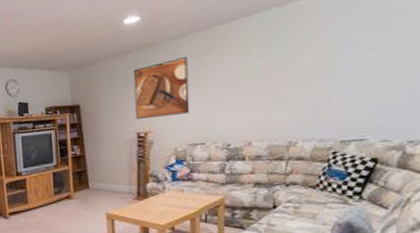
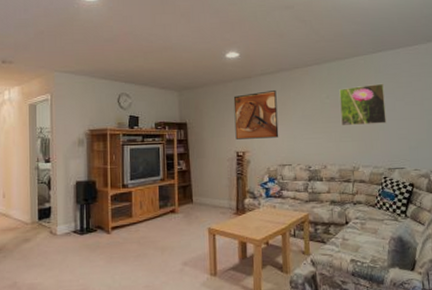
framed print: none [275,29,346,93] -> present [339,83,387,126]

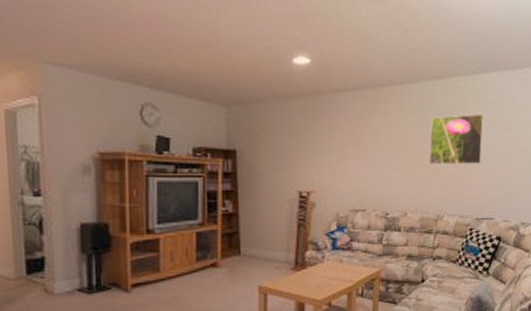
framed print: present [233,89,279,140] -> none [299,112,355,176]

